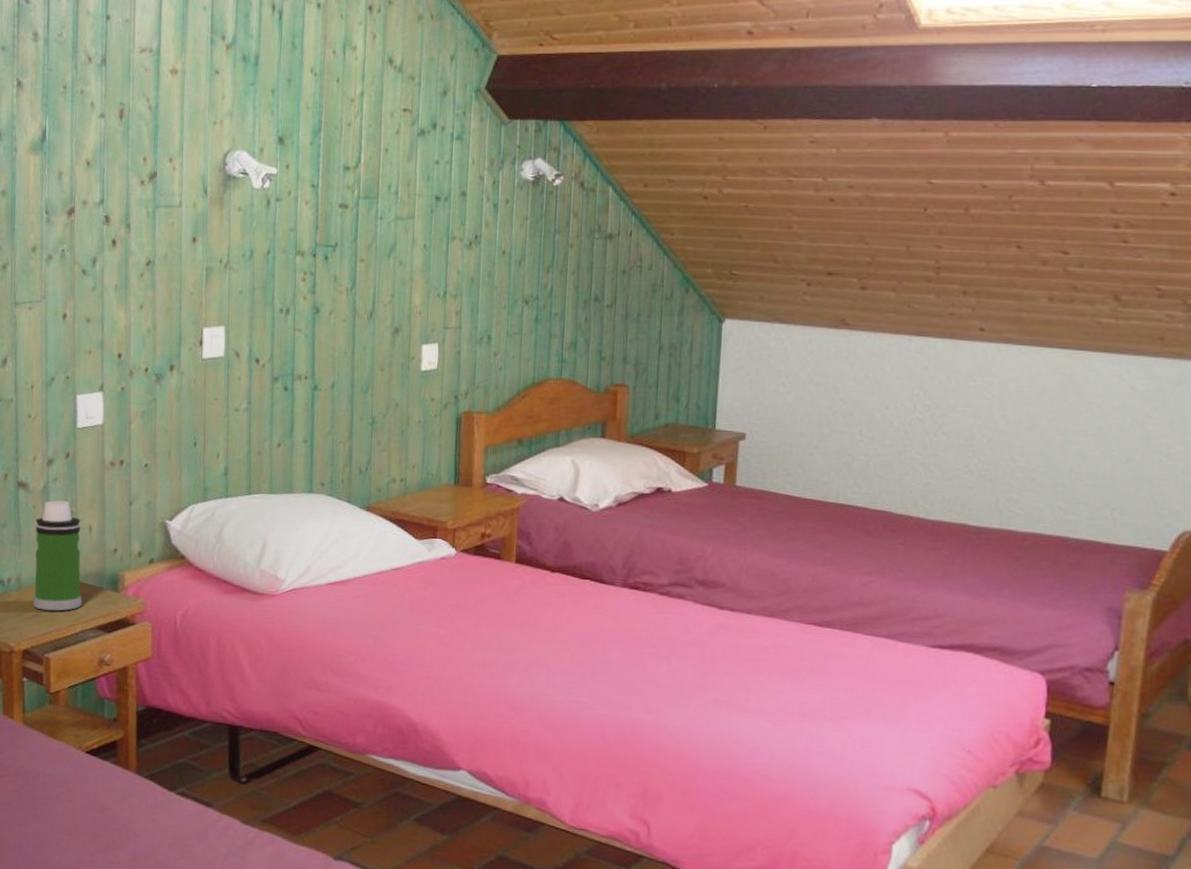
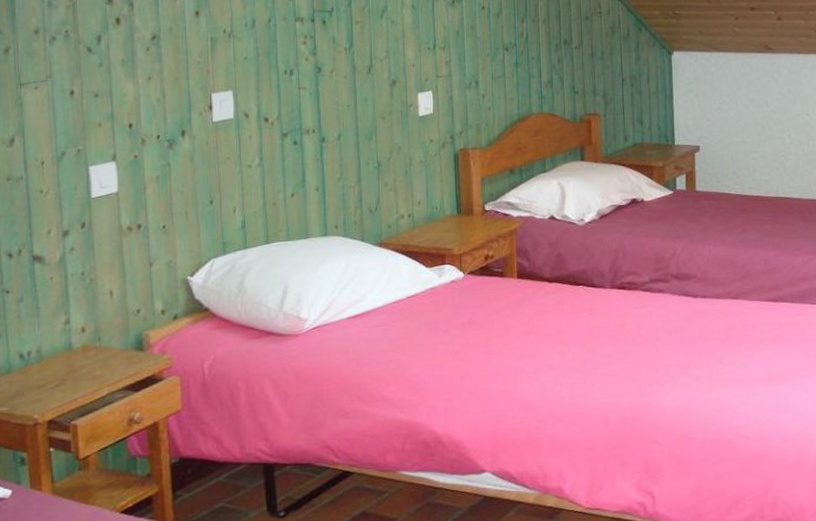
water bottle: present [33,500,82,611] -> none [54,269,107,379]

